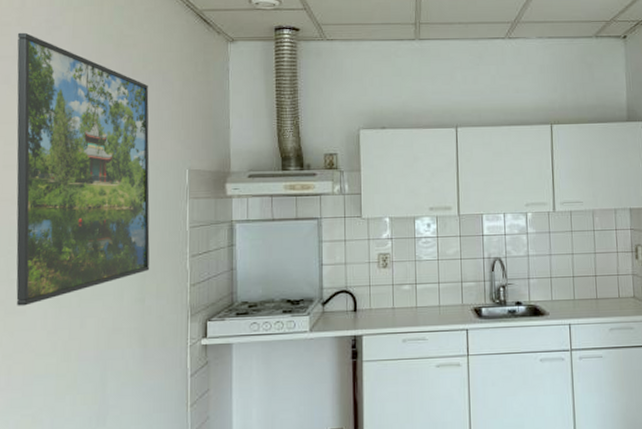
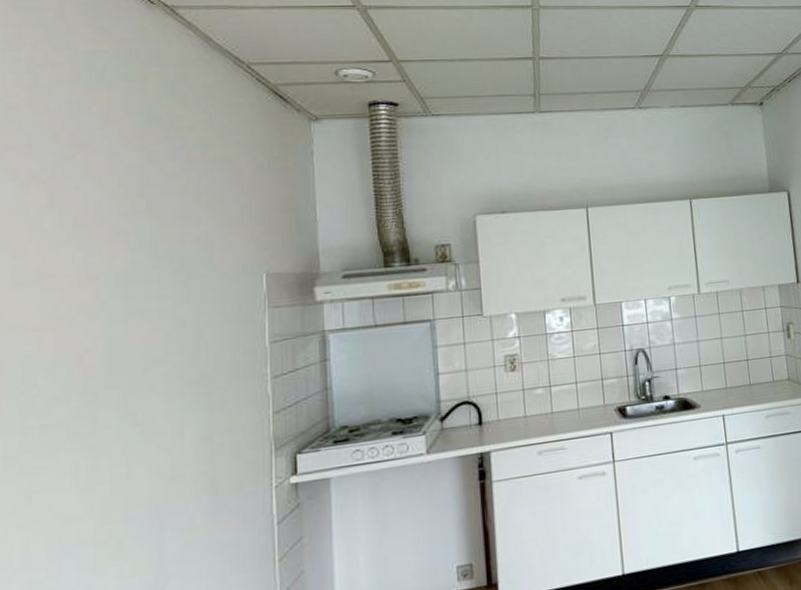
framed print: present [16,32,150,306] -> none [28,116,219,461]

